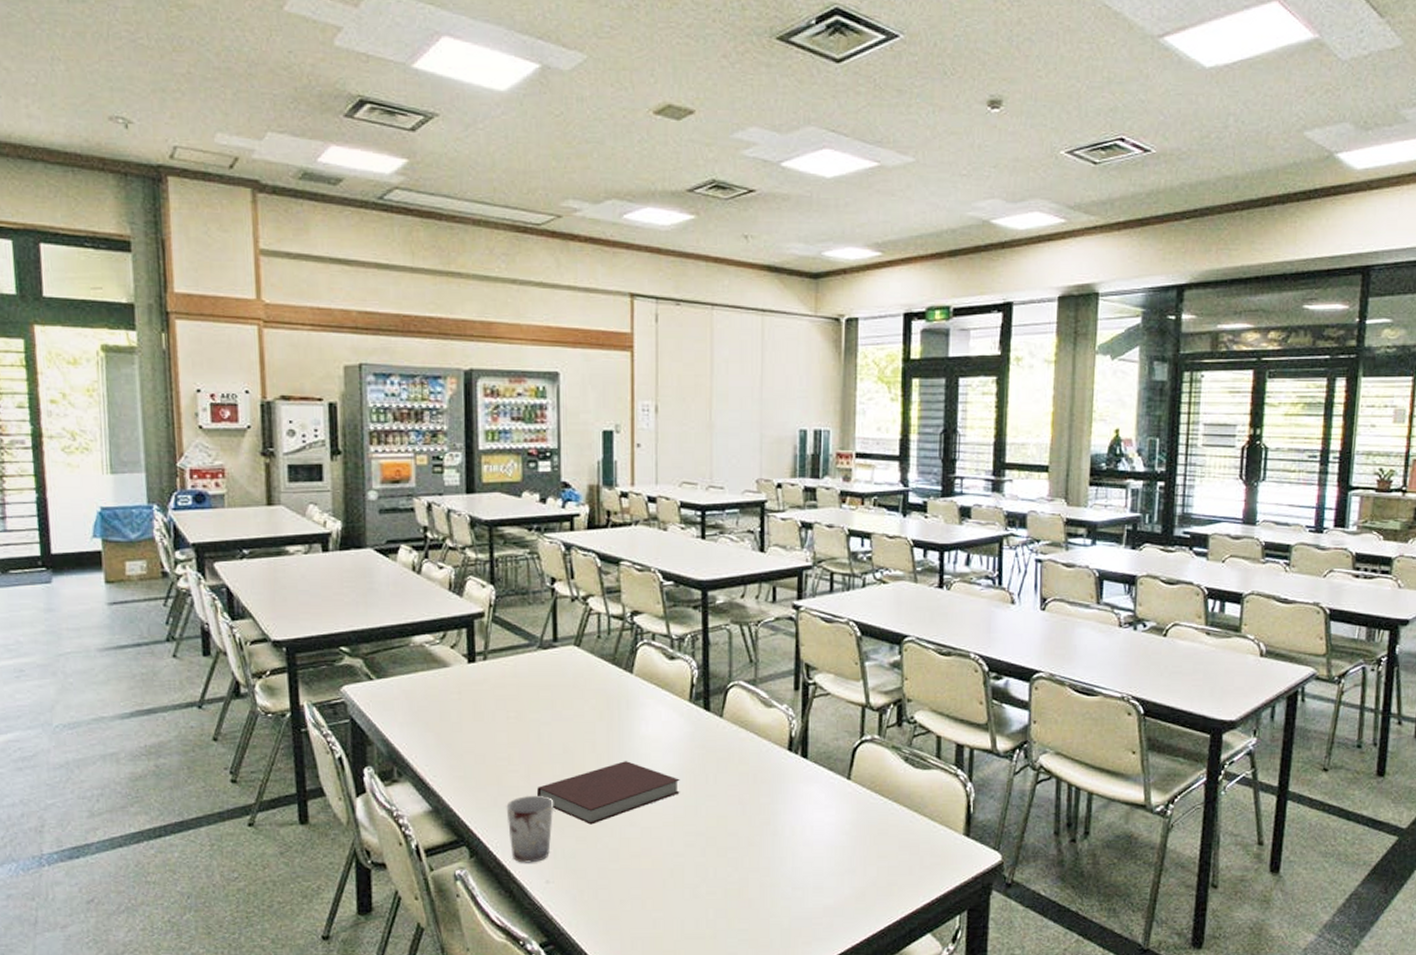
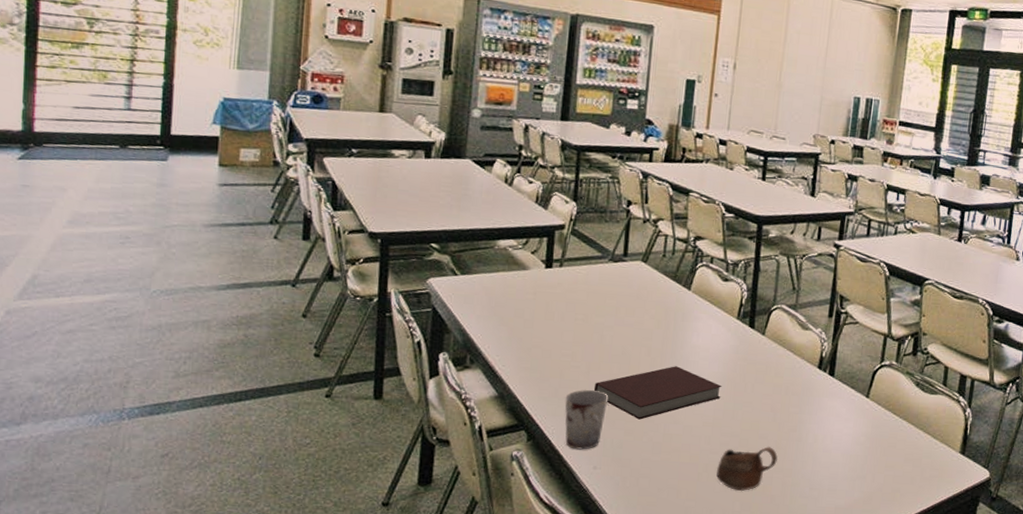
cup: none [683,844,753,897] -> present [716,447,779,492]

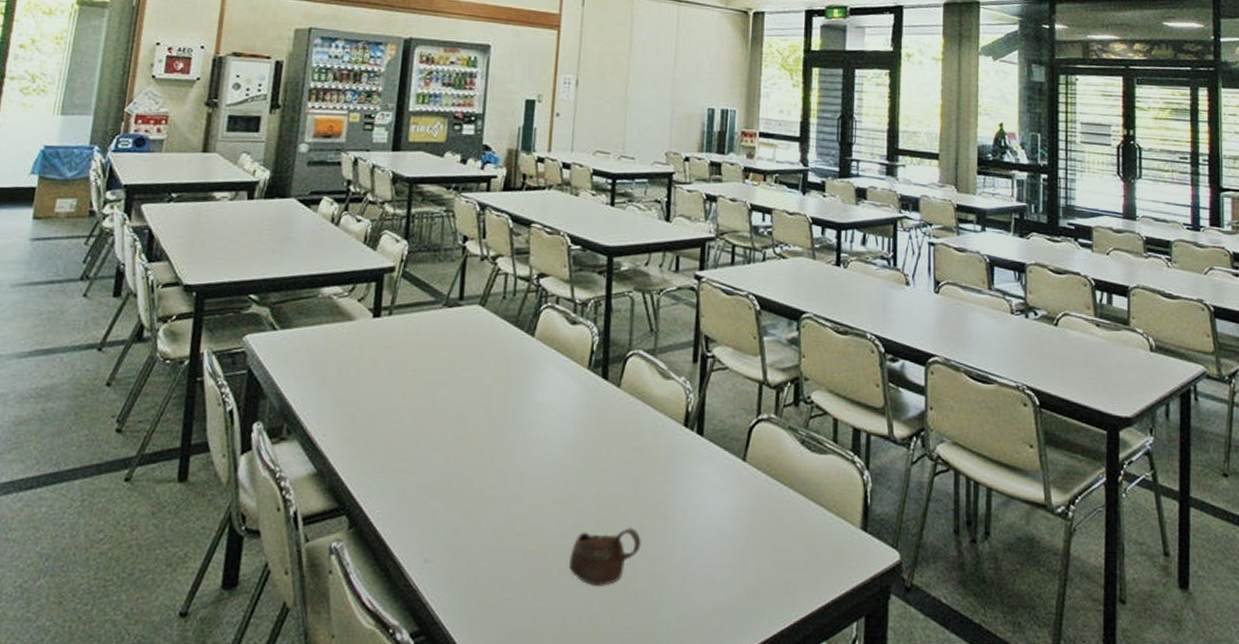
cup: present [565,389,609,450] -> none [392,461,443,538]
notebook: present [593,366,722,420] -> none [425,429,573,498]

